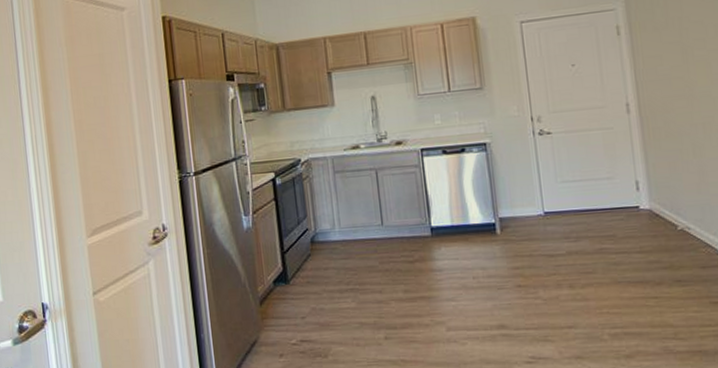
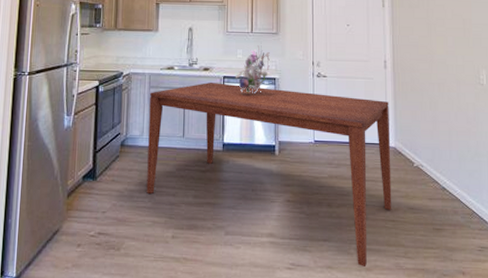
dining table: none [336,154,653,354] -> present [146,82,392,266]
bouquet: none [435,105,479,166] -> present [235,45,271,94]

